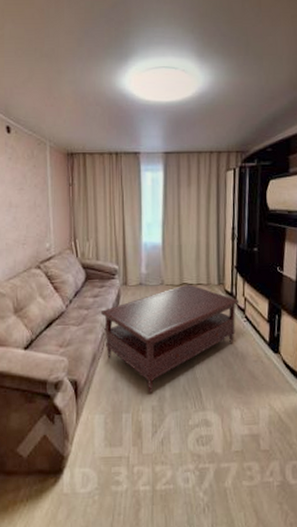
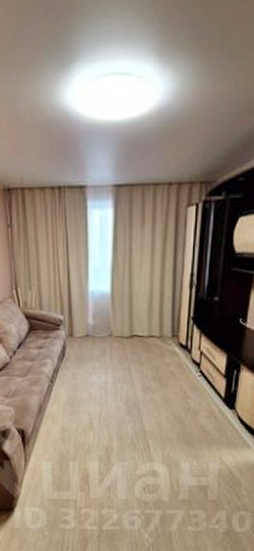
coffee table: present [100,284,240,393] -> none [45,336,195,444]

